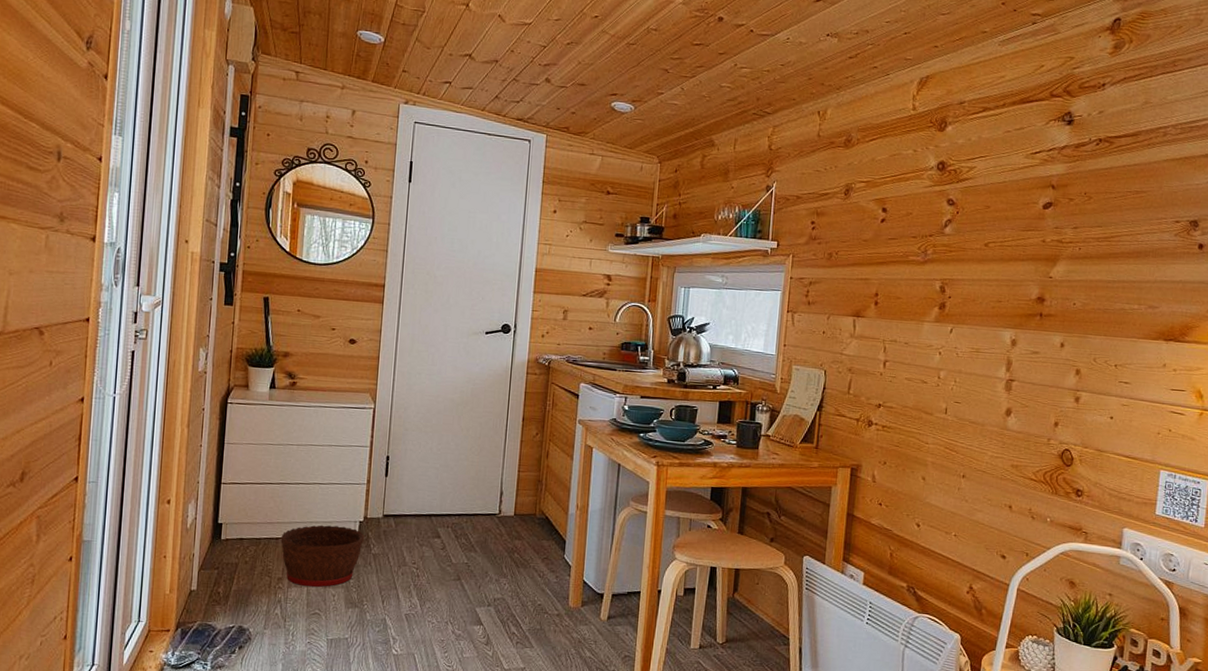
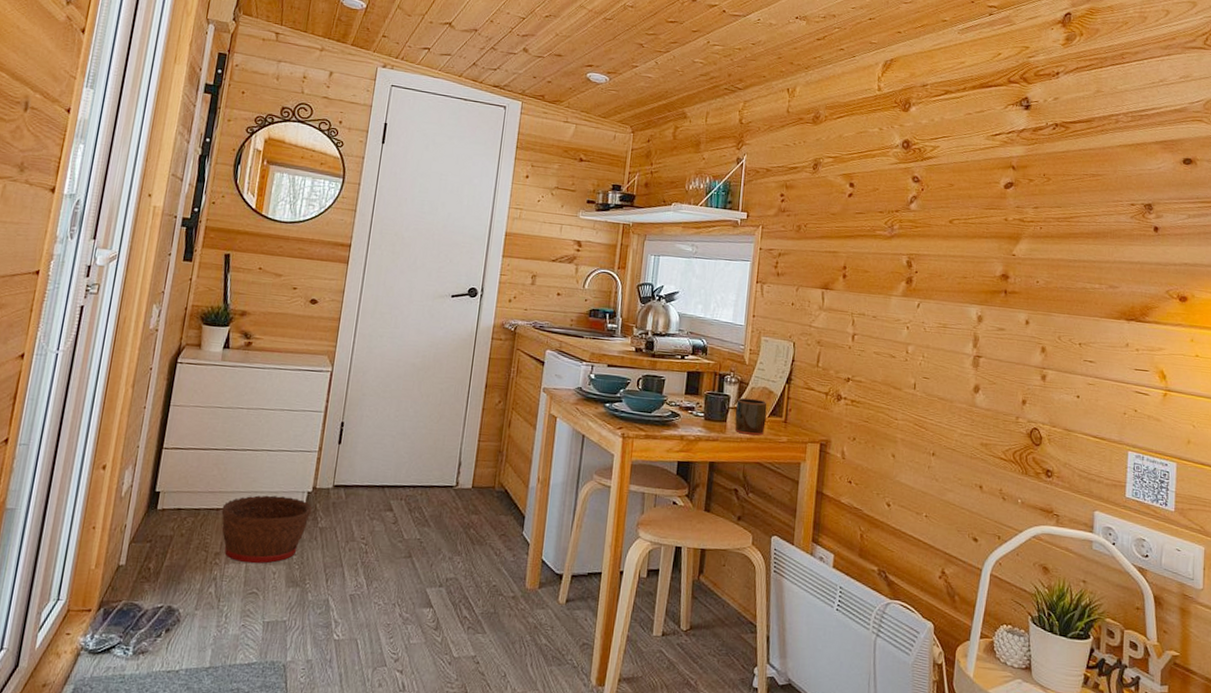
mug: none [766,425,799,462] -> present [734,397,767,436]

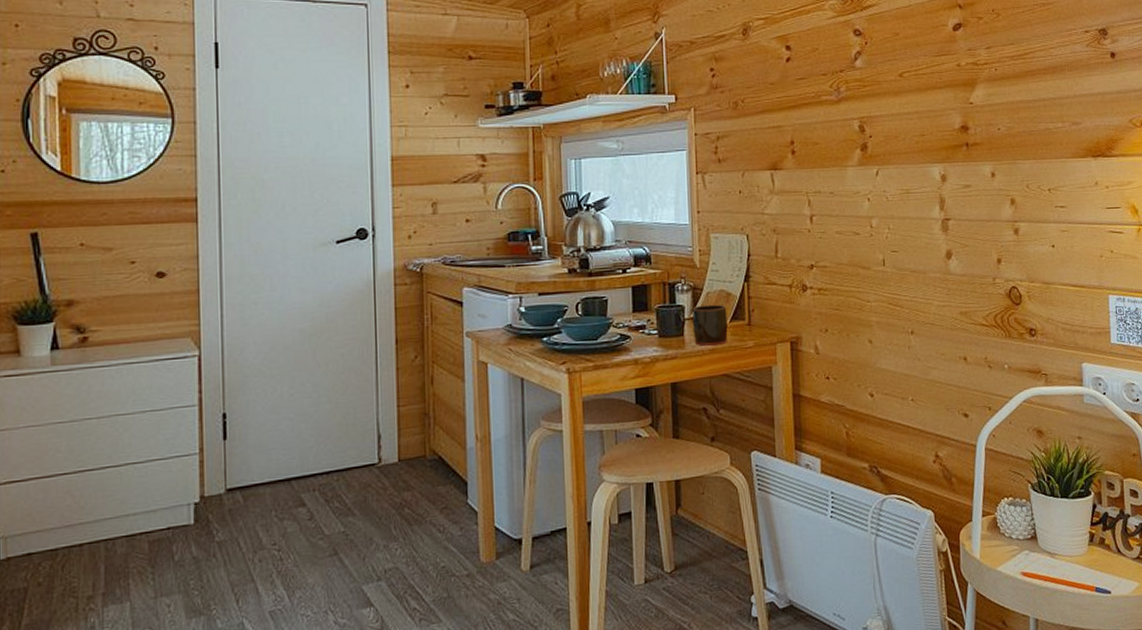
basket: present [221,495,312,563] -> none [86,513,204,601]

